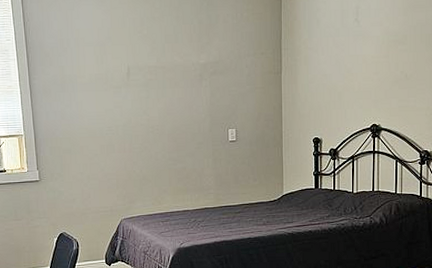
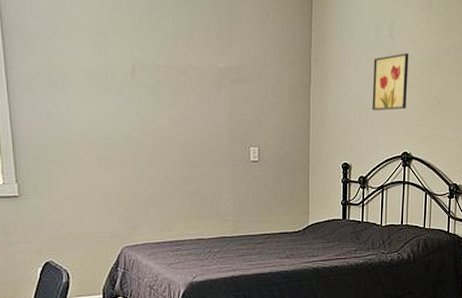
wall art: none [340,35,375,89] -> present [372,53,409,111]

